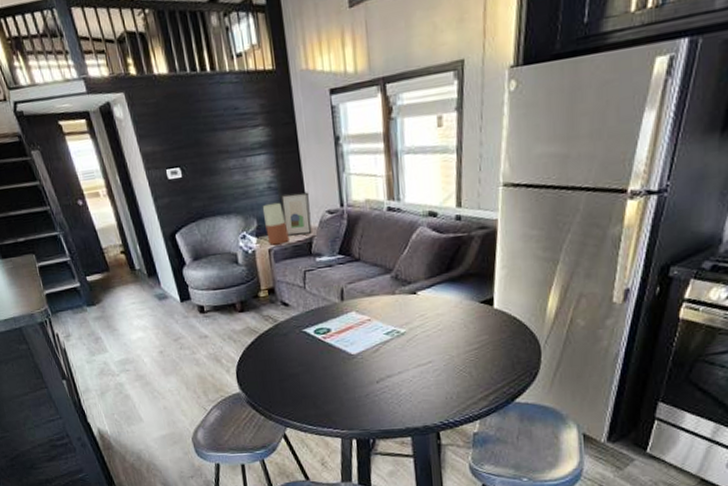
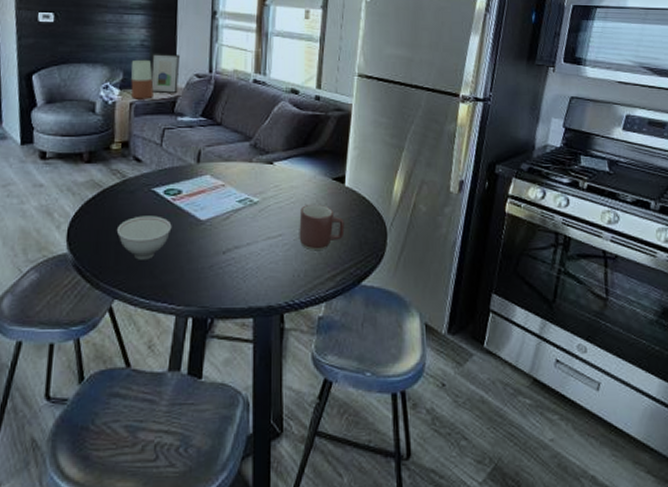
bowl: none [277,354,327,394] -> present [116,216,172,260]
mug: none [447,328,496,374] -> present [299,204,345,251]

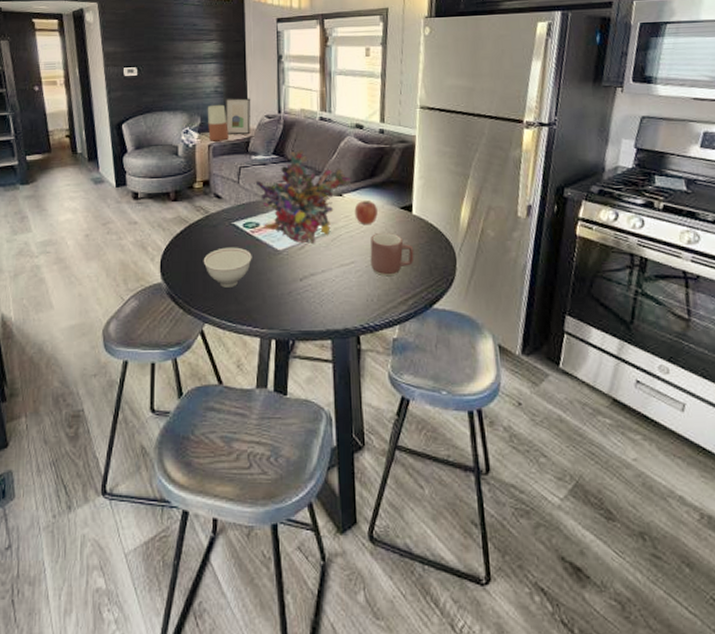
flower arrangement: none [181,113,284,214] -> present [256,150,352,244]
fruit: none [285,169,309,195] -> present [354,199,378,224]

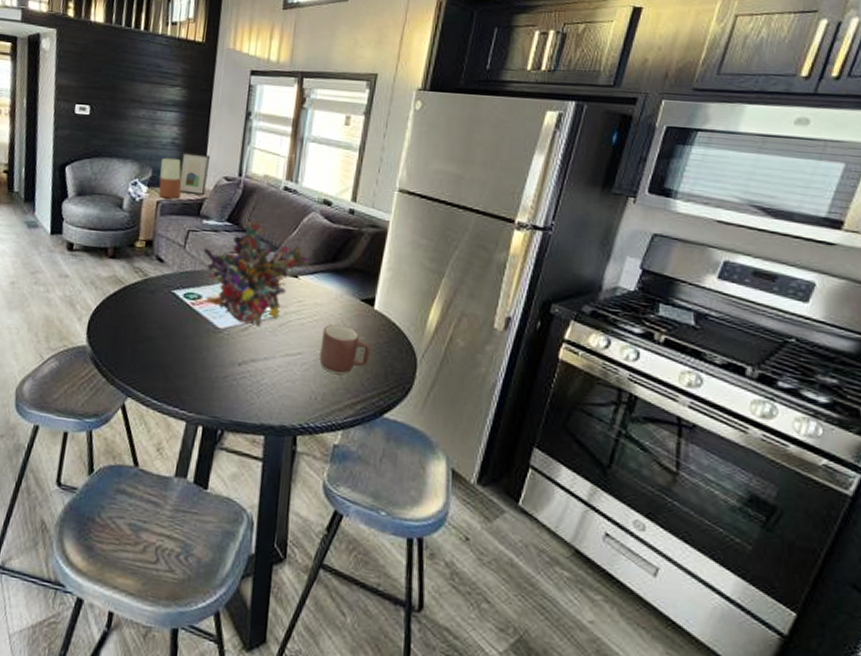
bowl: present [203,247,252,288] -> none [134,316,189,362]
fruit: present [354,199,378,224] -> none [309,285,335,314]

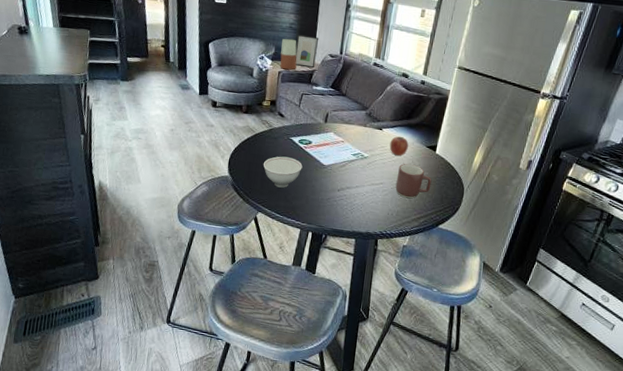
bowl: none [134,316,189,362] -> present [263,156,303,188]
flower arrangement: present [204,220,311,326] -> none [314,87,392,164]
fruit: none [309,285,335,314] -> present [389,136,409,156]

